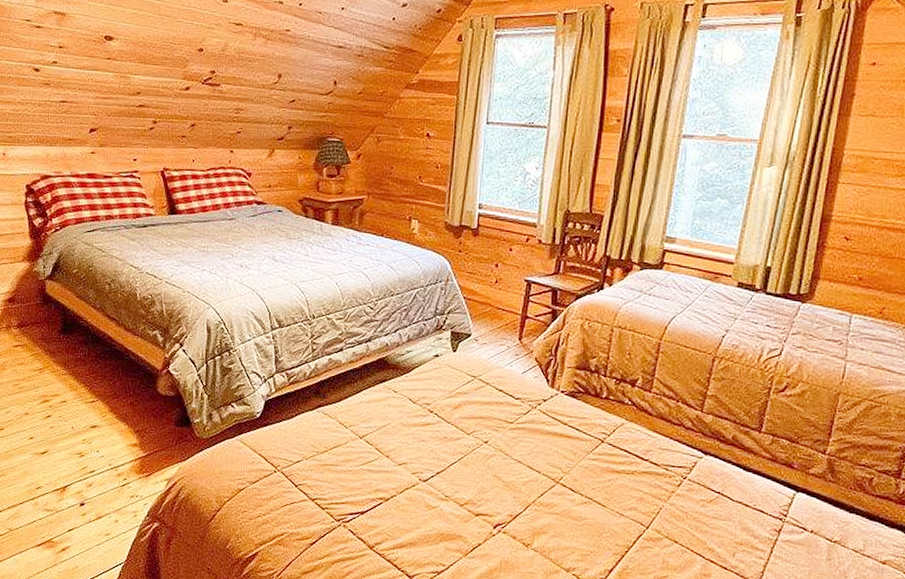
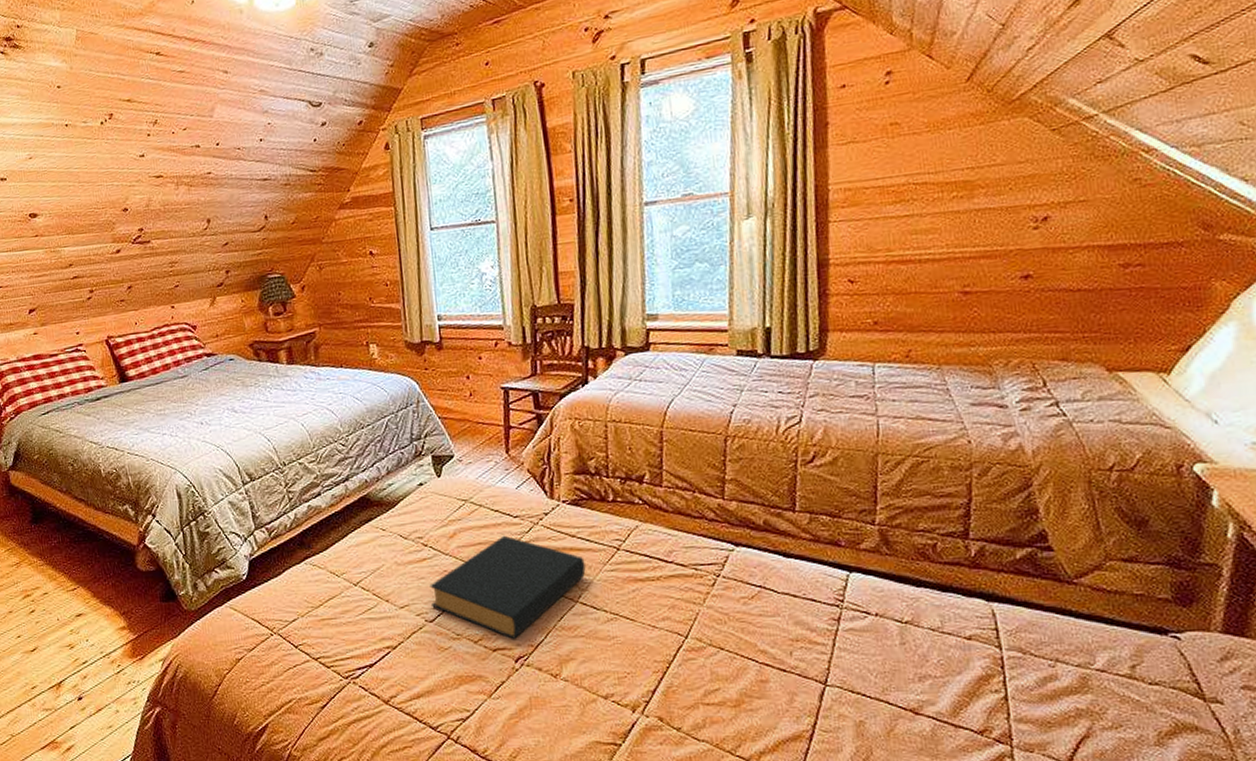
hardback book: none [426,413,571,508] -> present [429,535,586,639]

